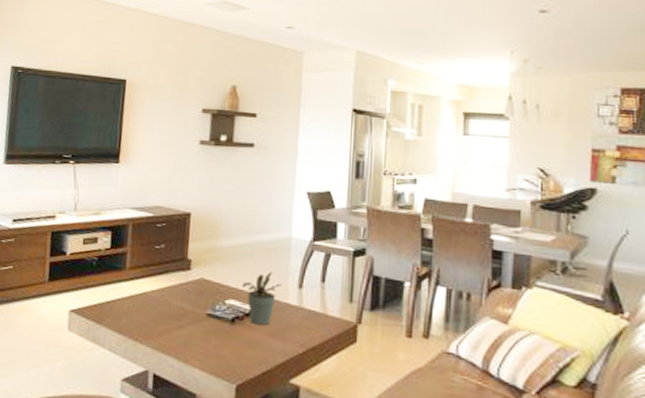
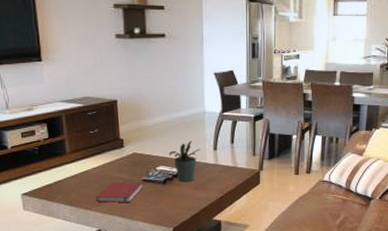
book: none [149,312,207,342] -> present [96,182,143,203]

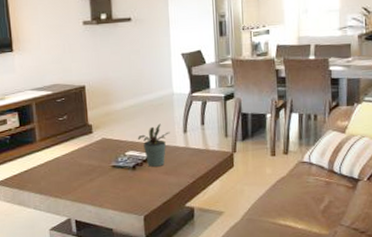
book: present [96,182,143,203] -> none [65,168,112,191]

